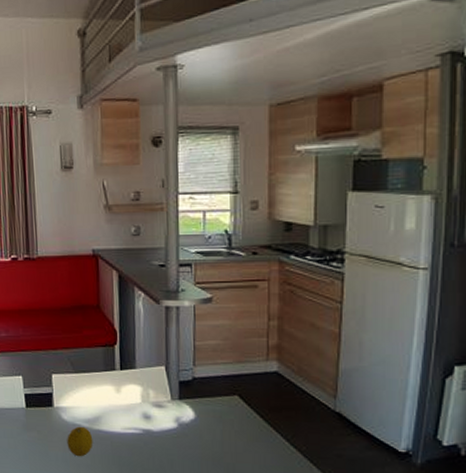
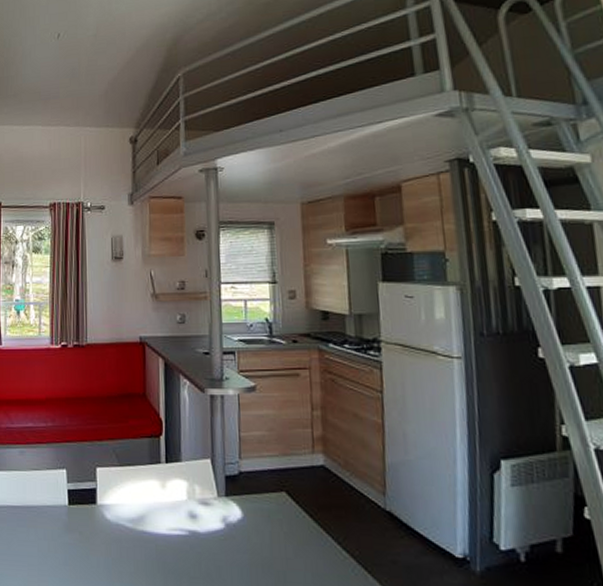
fruit: present [67,426,93,457] -> none [110,526,137,563]

